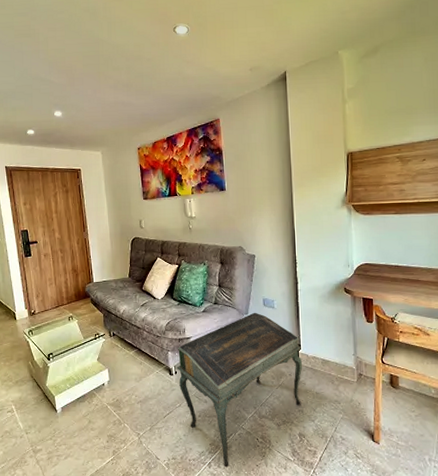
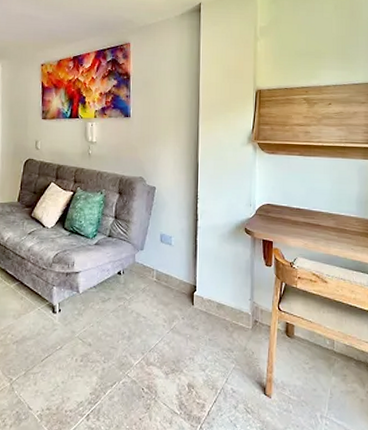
writing desk: present [176,312,302,468] -> none [61,248,196,421]

